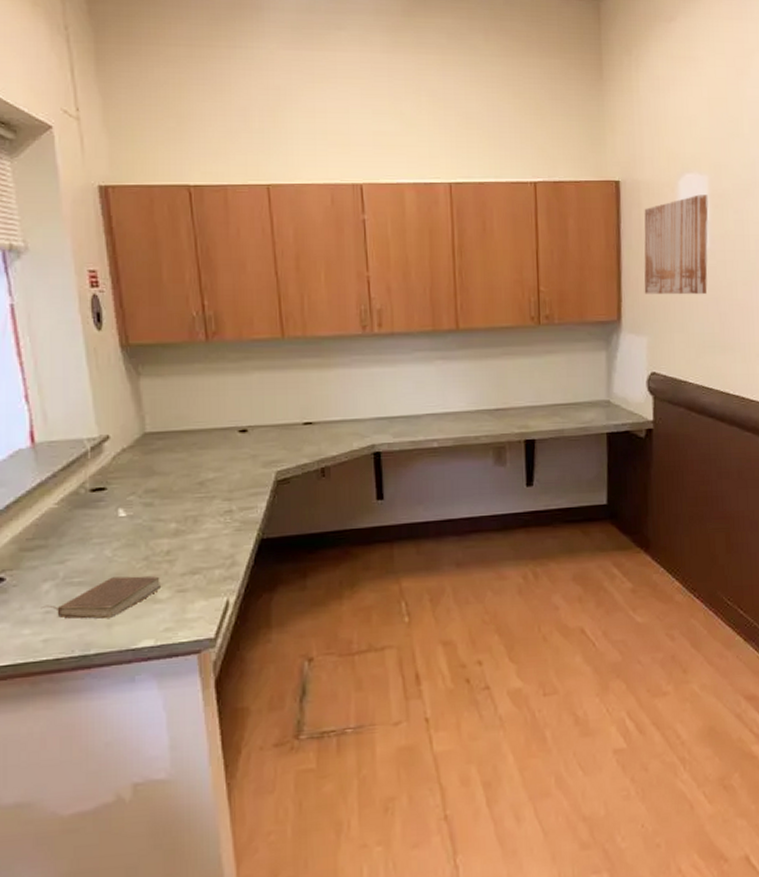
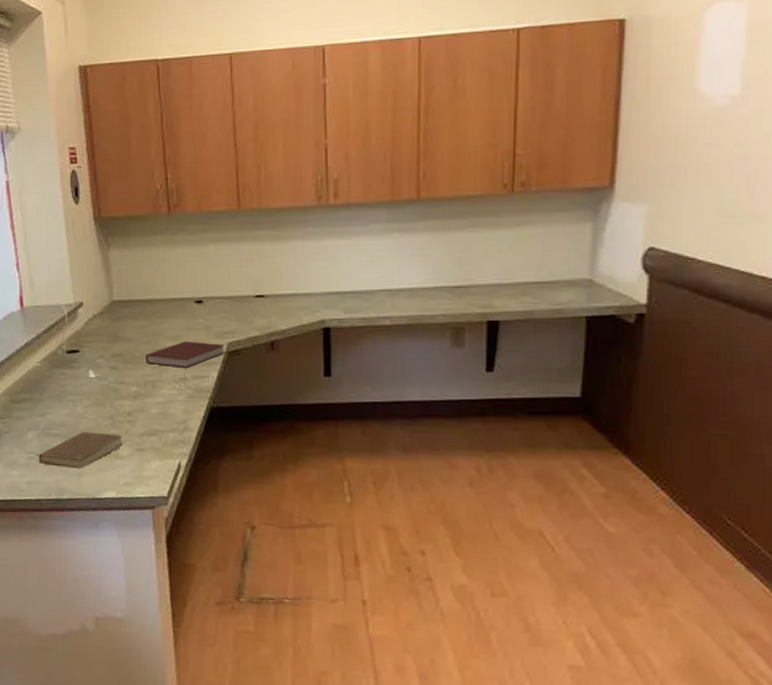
notebook: none [185,472,274,500] -> present [145,341,225,368]
wall art: present [644,194,709,295] -> none [647,27,745,154]

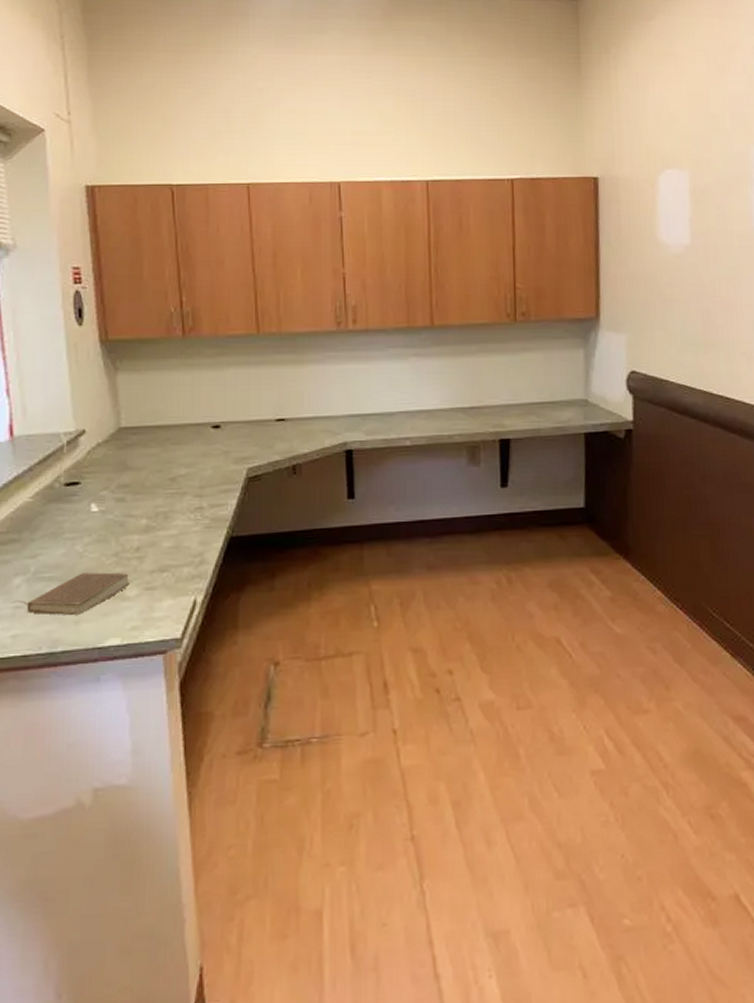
notebook: present [145,341,225,368] -> none [157,468,245,497]

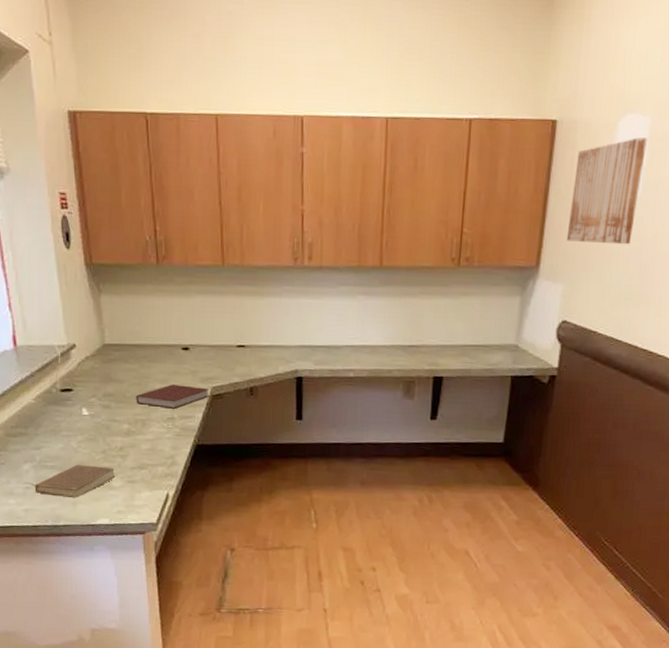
notebook: none [157,468,245,497] -> present [136,384,209,409]
wall art: none [623,190,690,292] -> present [566,137,647,245]

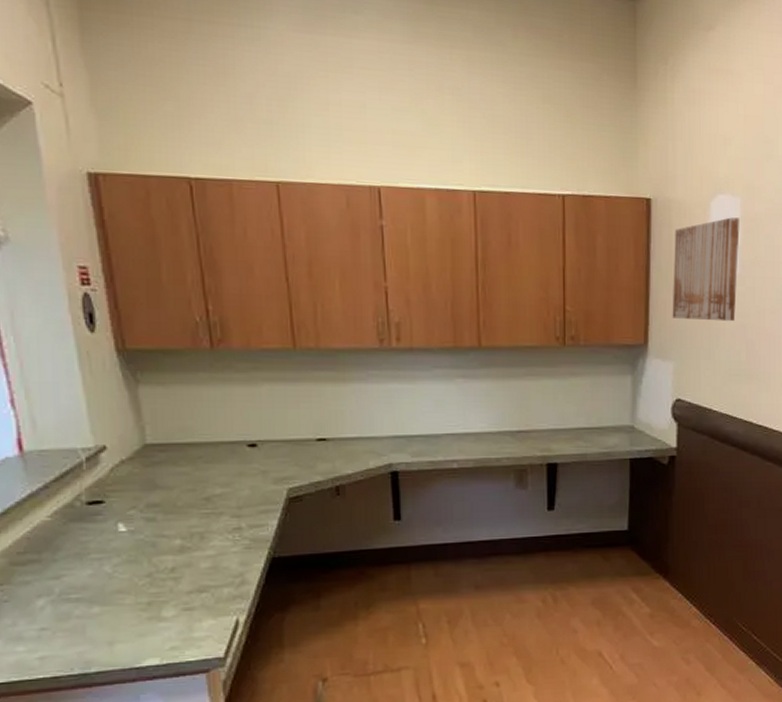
book: present [22,465,116,499] -> none [35,593,167,637]
notebook: present [136,384,209,409] -> none [190,488,285,517]

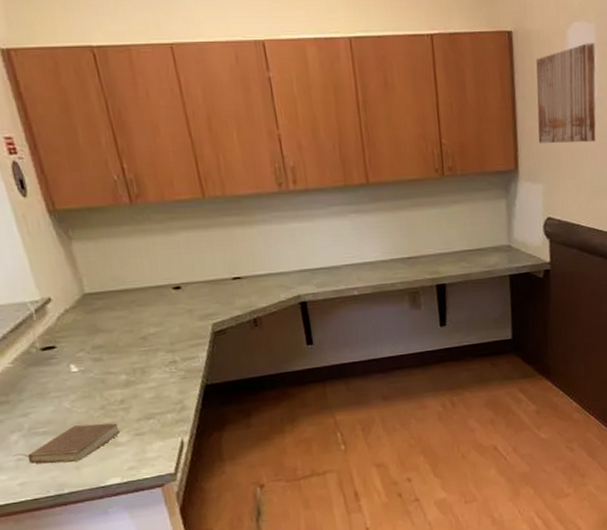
book: none [35,593,167,637] -> present [12,423,121,464]

